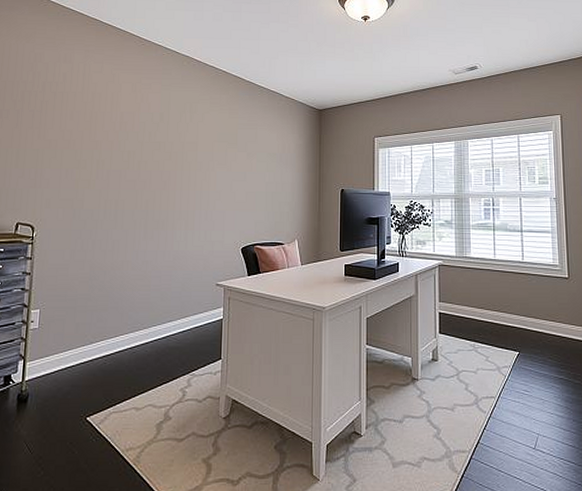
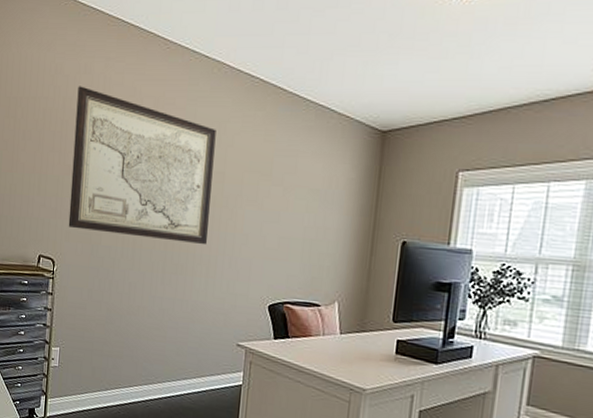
wall art: none [48,72,188,203] -> present [68,86,216,245]

